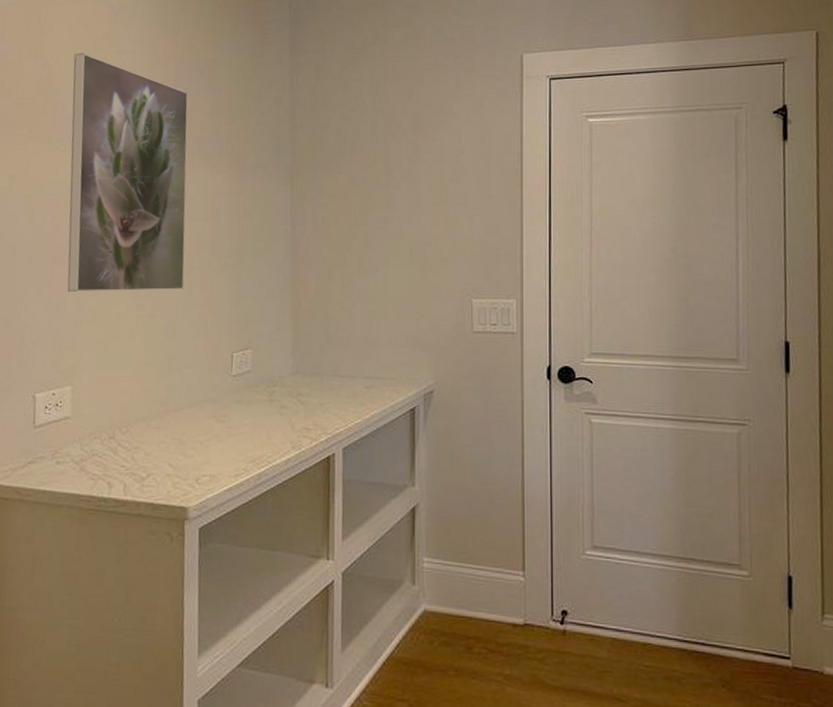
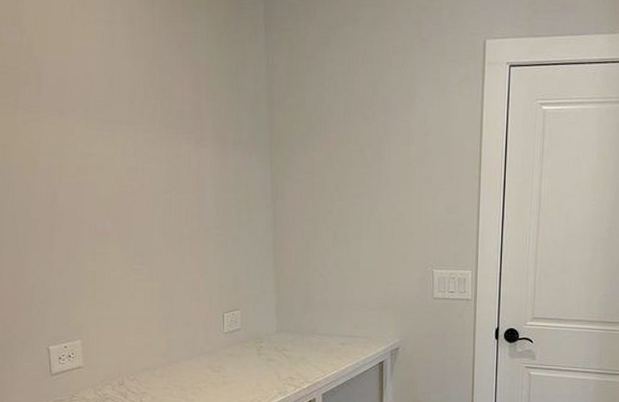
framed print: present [67,53,189,293] -> none [52,21,176,258]

